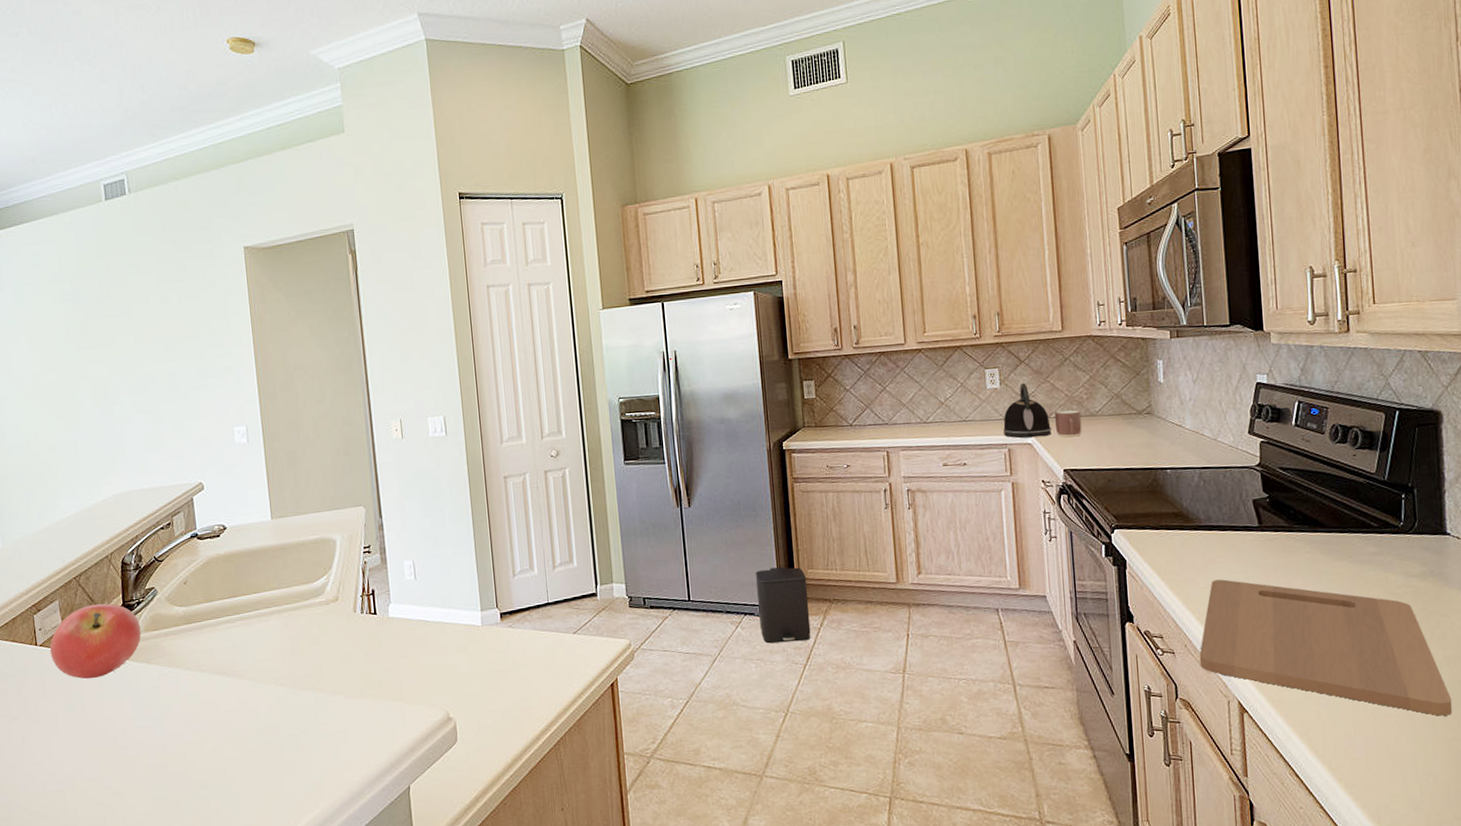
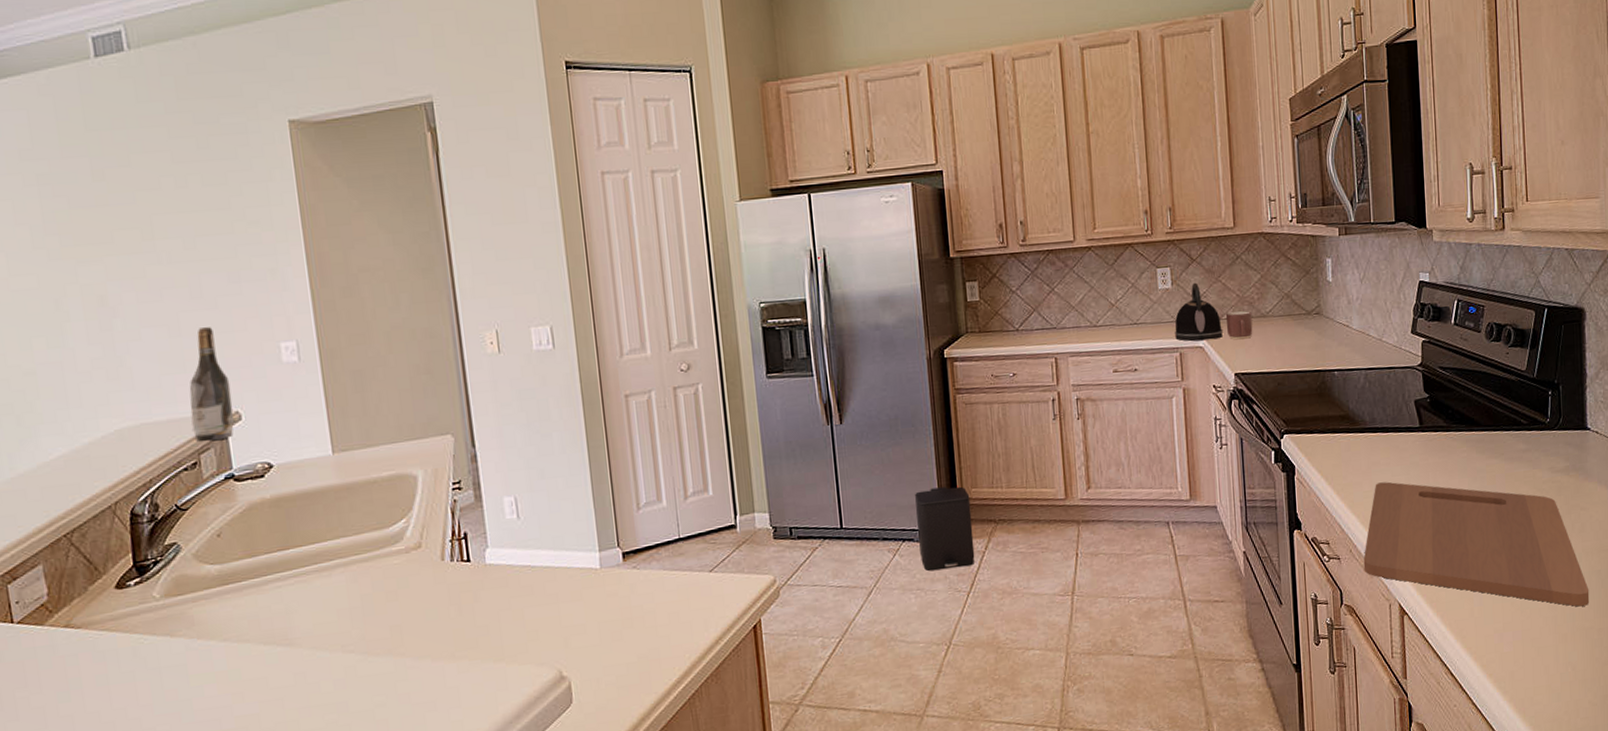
fruit: present [49,603,141,679] -> none [31,565,161,661]
wine bottle: none [166,414,199,507] -> present [189,327,235,443]

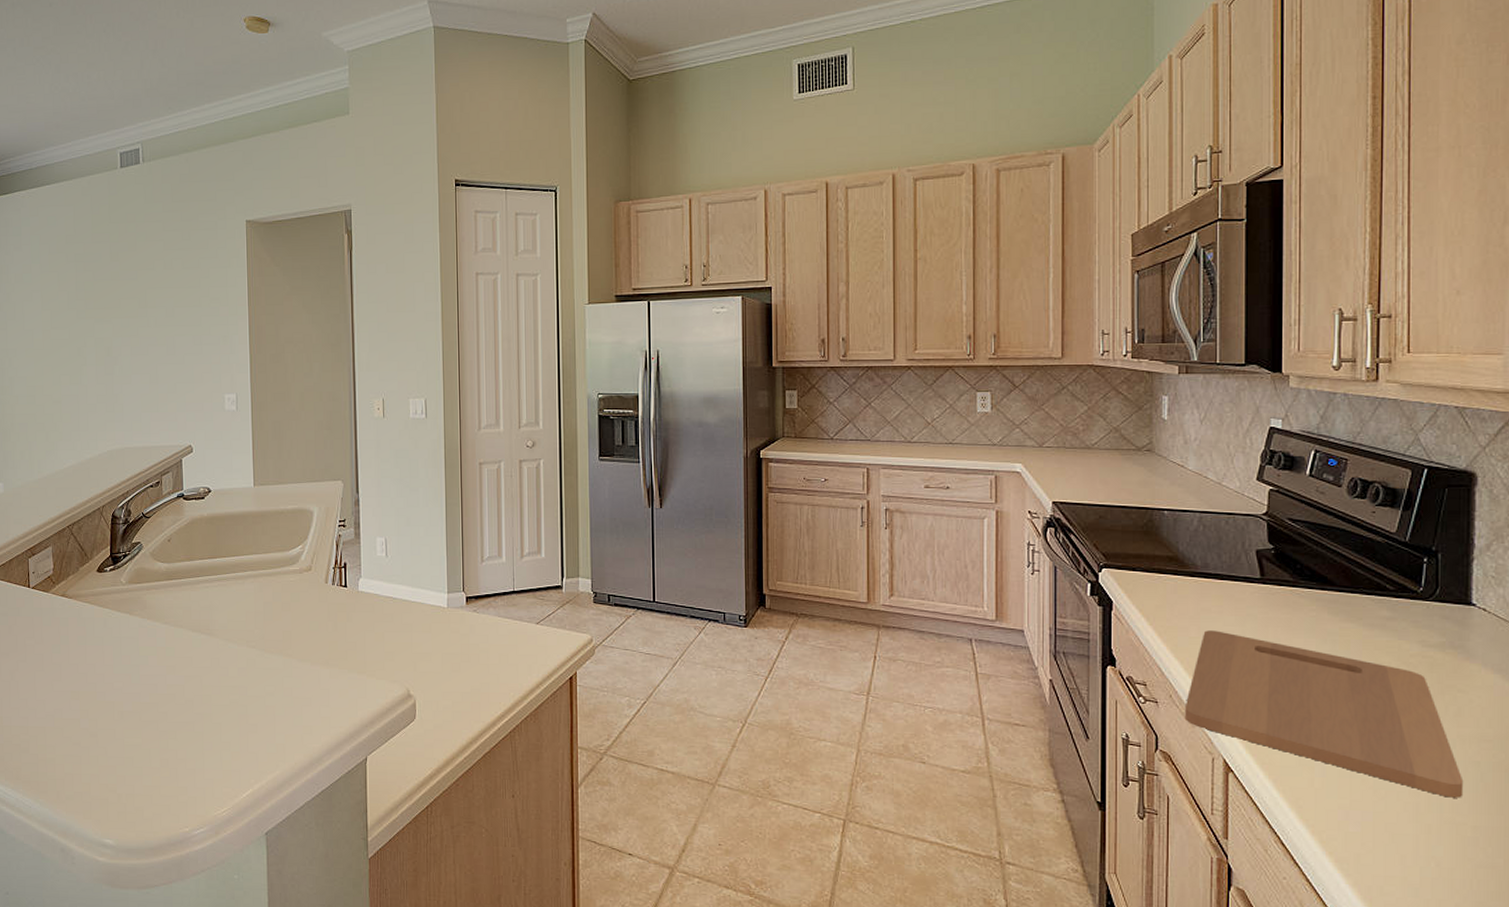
wine bottle: present [189,327,235,443] -> none [159,378,188,467]
pedal bin: present [915,486,975,571] -> none [723,576,775,653]
kettle: present [1174,282,1224,341] -> none [990,409,1044,466]
mug: present [1225,311,1253,340] -> none [1046,440,1075,469]

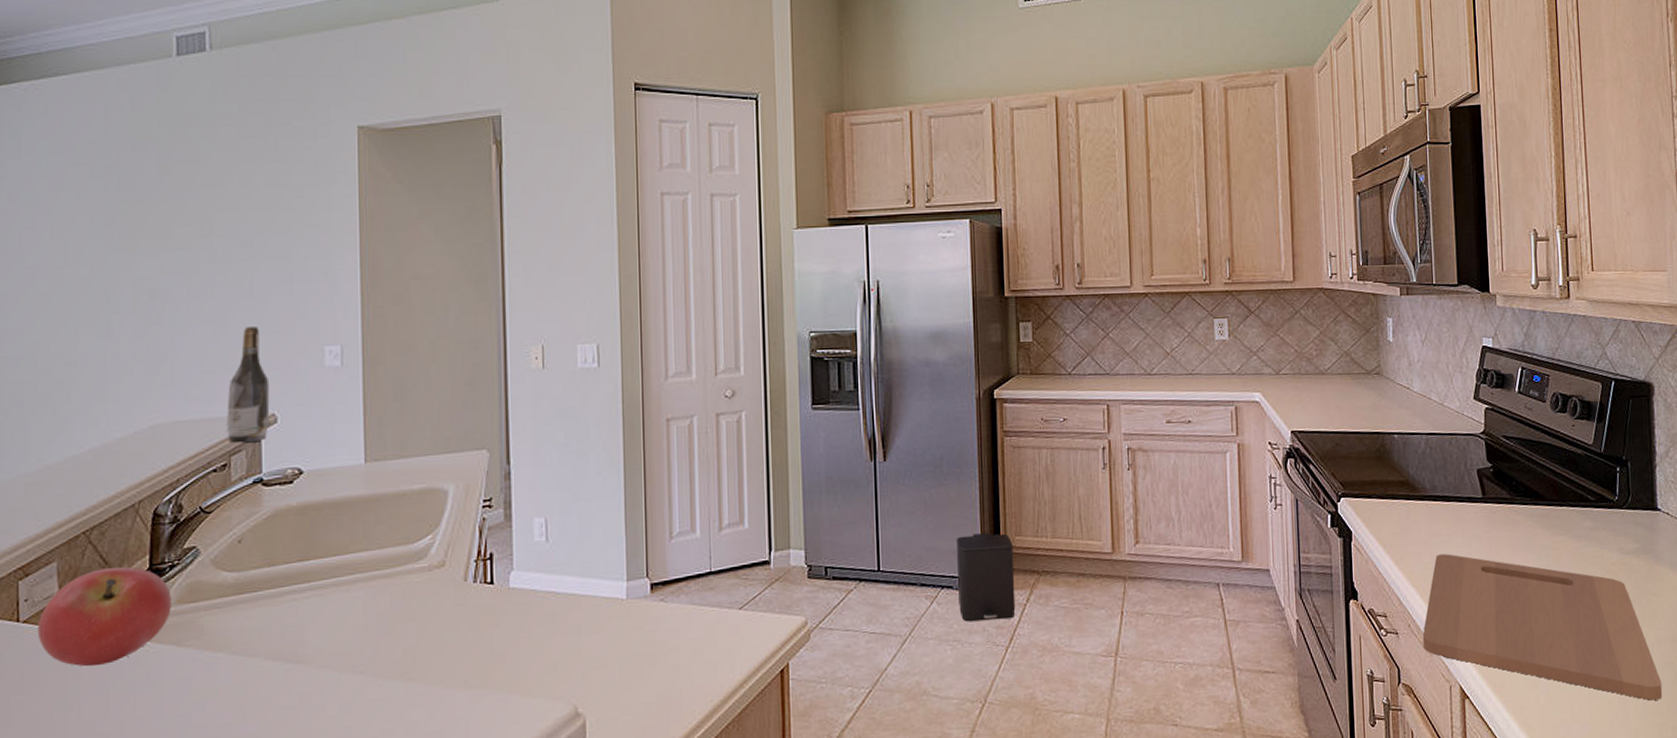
fruit: none [40,553,125,624] -> present [37,566,172,667]
wine bottle: none [159,378,188,467] -> present [227,327,270,444]
pedal bin: none [723,576,775,653] -> present [957,533,1016,622]

